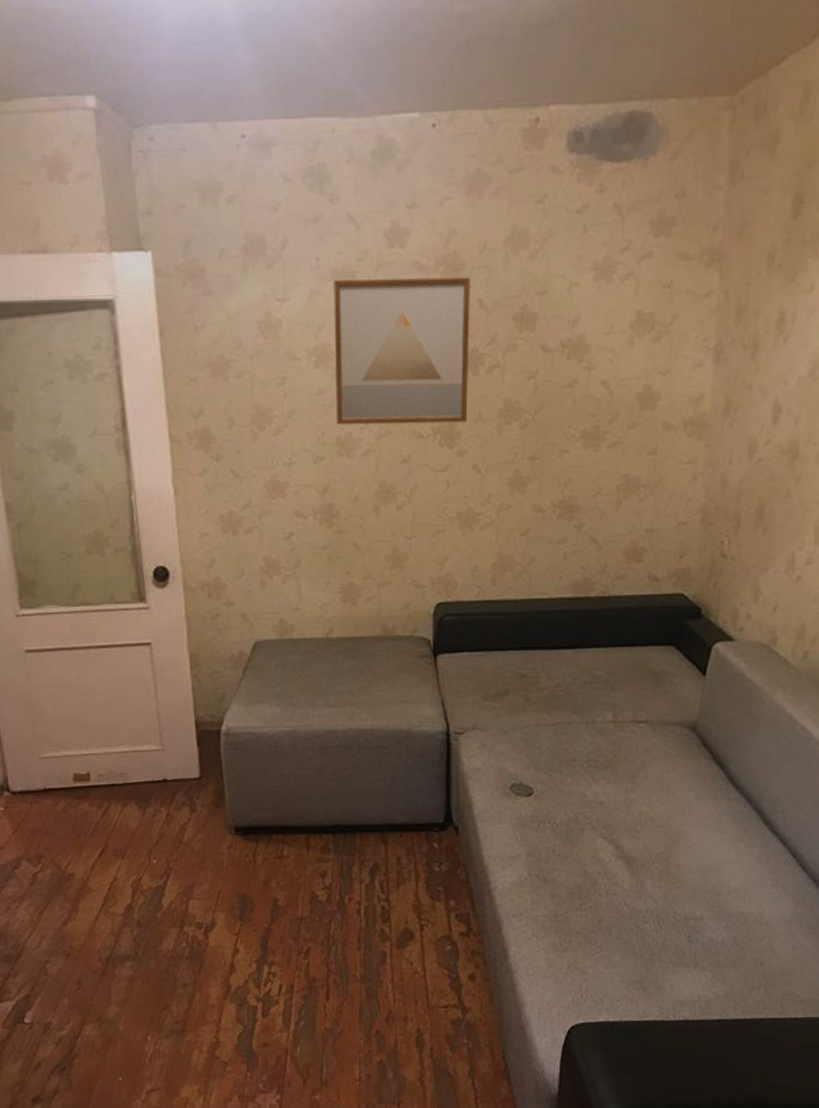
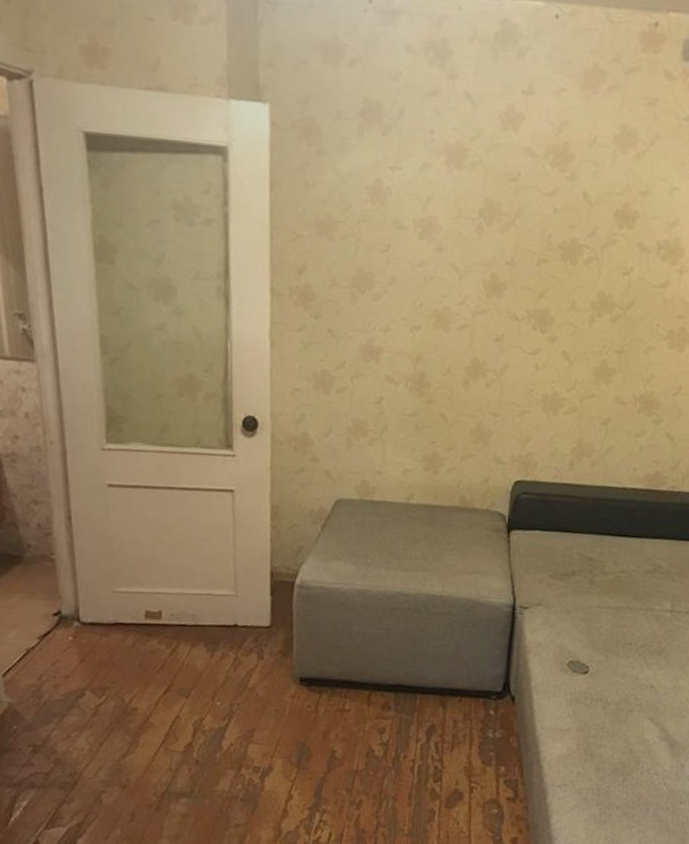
wall art: present [334,277,471,425] -> none [435,156,578,310]

